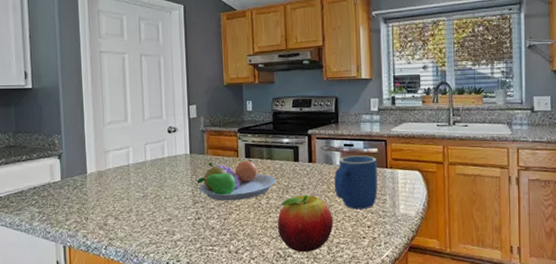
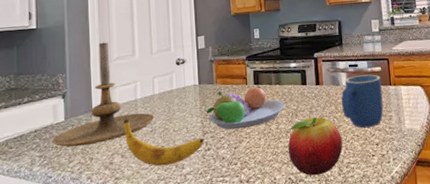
candle holder: none [50,105,147,206] -> present [52,41,155,147]
banana: none [117,183,195,231] -> present [123,119,205,167]

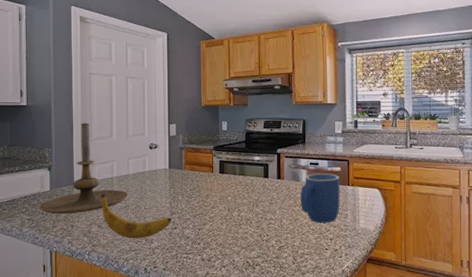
fruit bowl: present [206,86,286,130] -> none [174,175,247,213]
fruit: present [287,116,343,176] -> none [247,208,299,262]

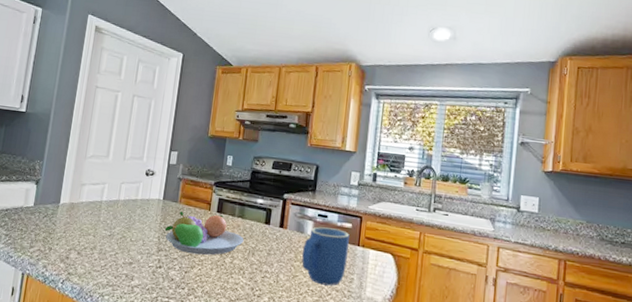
candle holder: present [39,122,129,214] -> none [19,137,116,236]
banana: present [101,194,172,239] -> none [84,217,158,274]
fruit bowl: none [174,175,247,213] -> present [164,211,244,255]

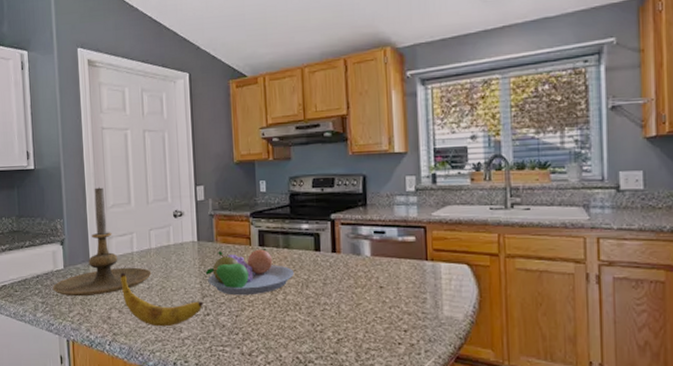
candle holder: none [19,137,116,236] -> present [53,186,152,297]
banana: none [84,217,158,274] -> present [120,272,204,327]
mug: present [301,226,350,286] -> none [362,245,416,310]

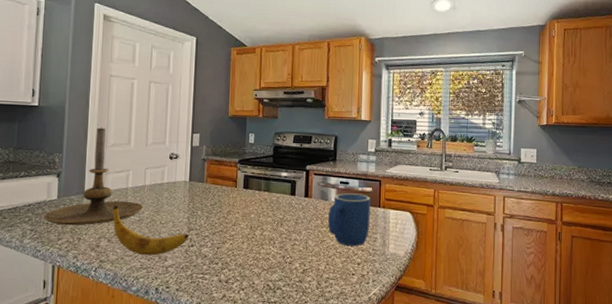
fruit bowl: present [205,249,295,296] -> none [193,191,272,230]
mug: none [362,245,416,310] -> present [327,193,371,247]

